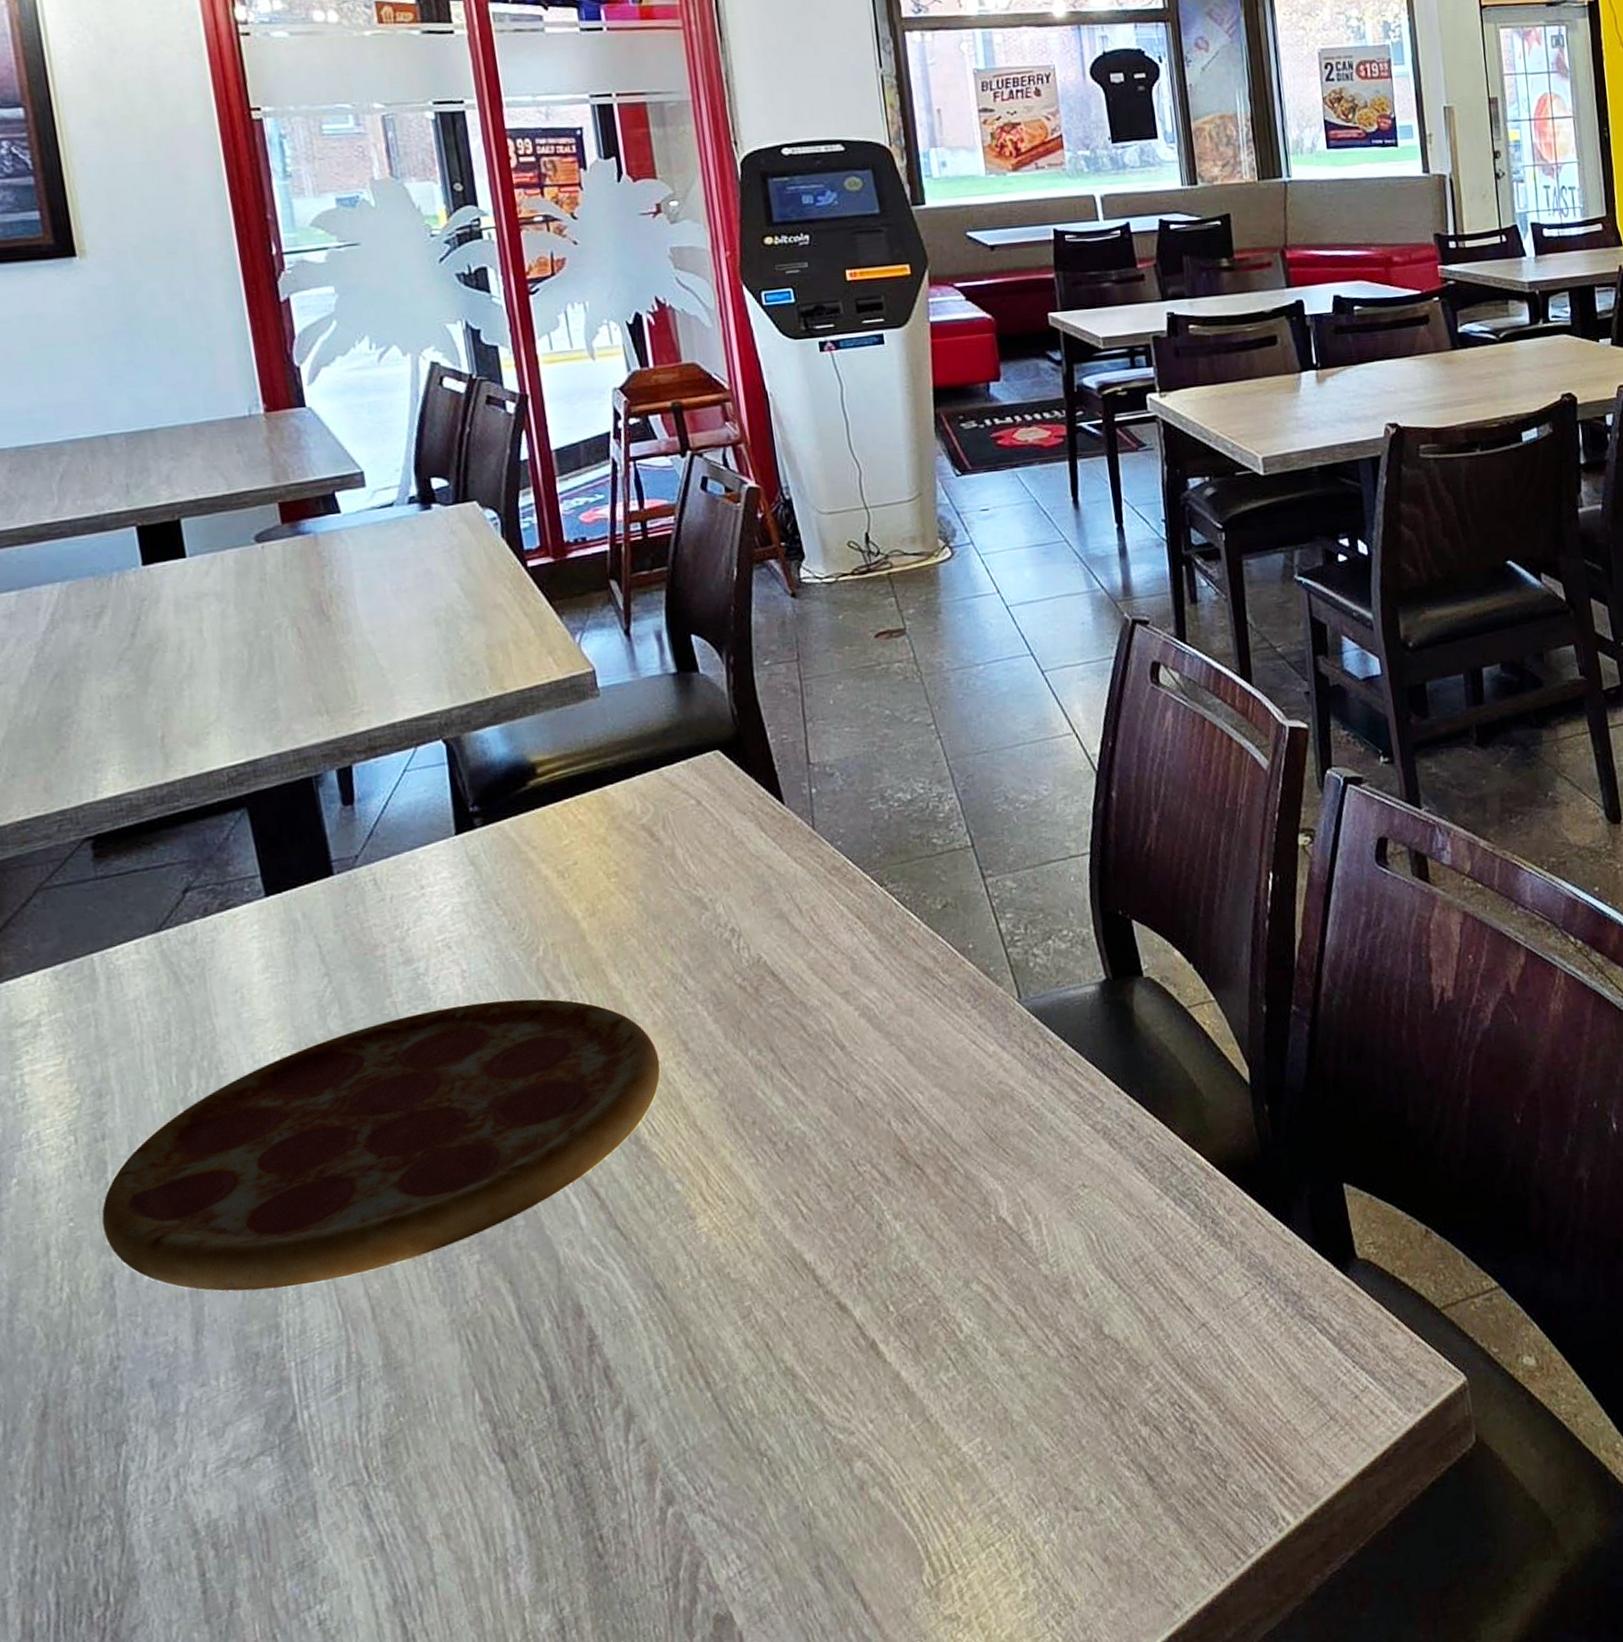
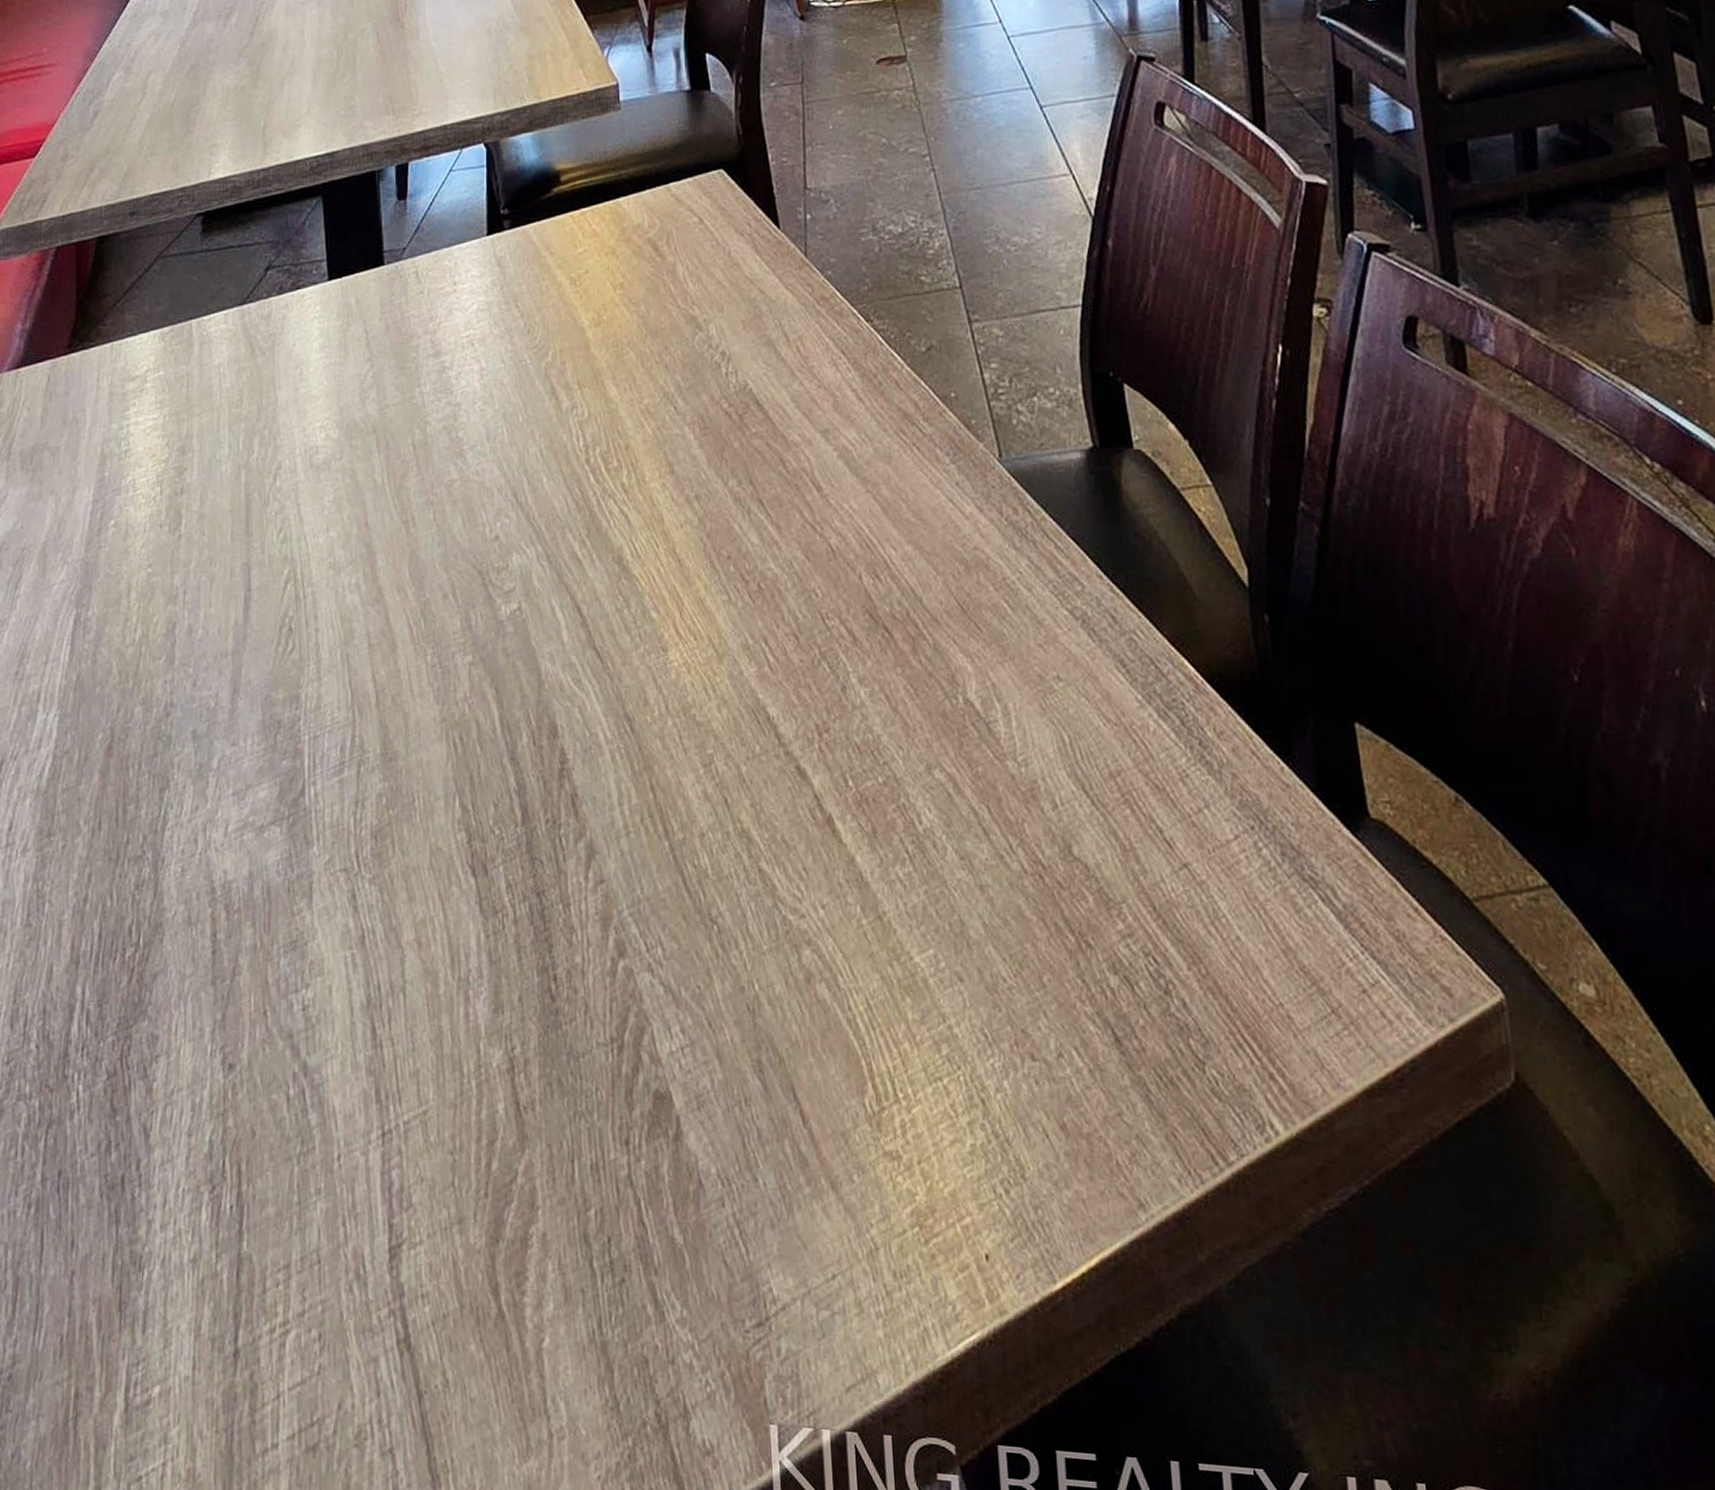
pizza: present [101,998,661,1291] -> none [172,401,647,660]

